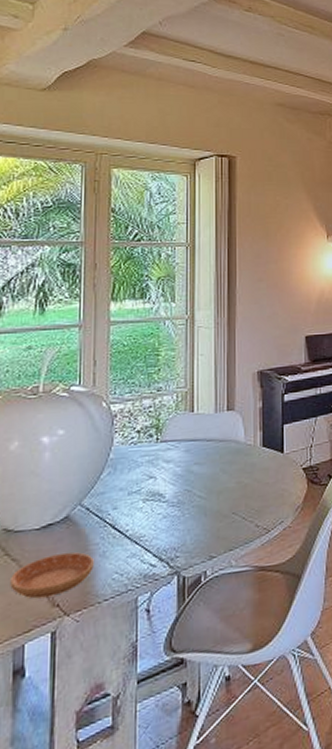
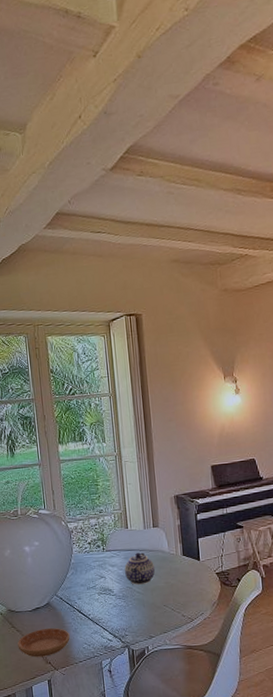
teapot: none [184,443,224,487] -> present [124,552,155,585]

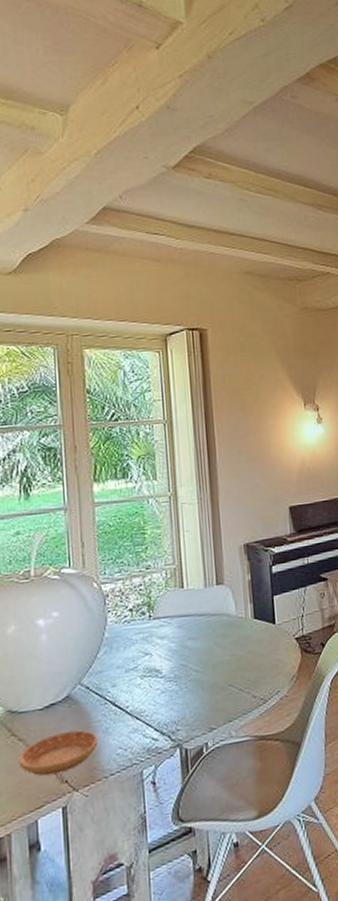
teapot: present [124,552,155,585] -> none [178,618,218,661]

